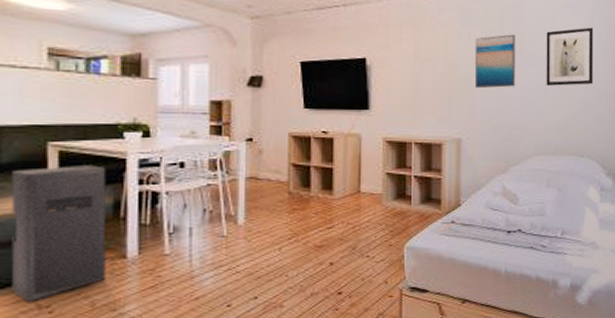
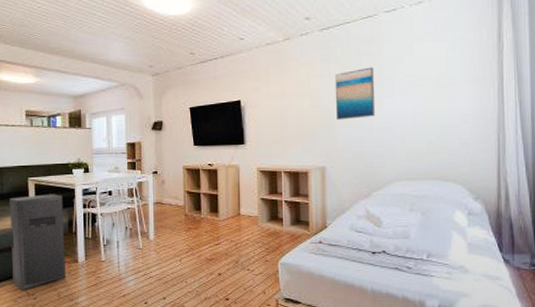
wall art: present [546,27,594,86] -> none [405,52,457,113]

